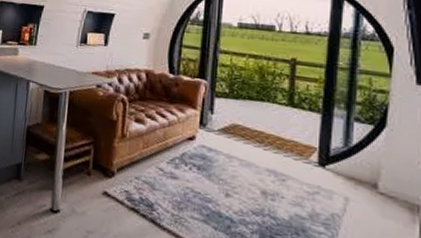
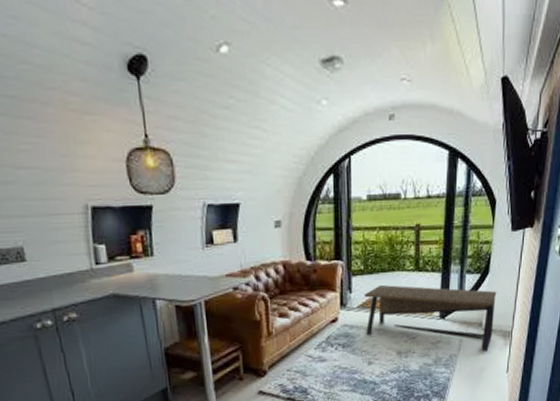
bench: none [226,112,398,223] -> present [364,284,497,352]

